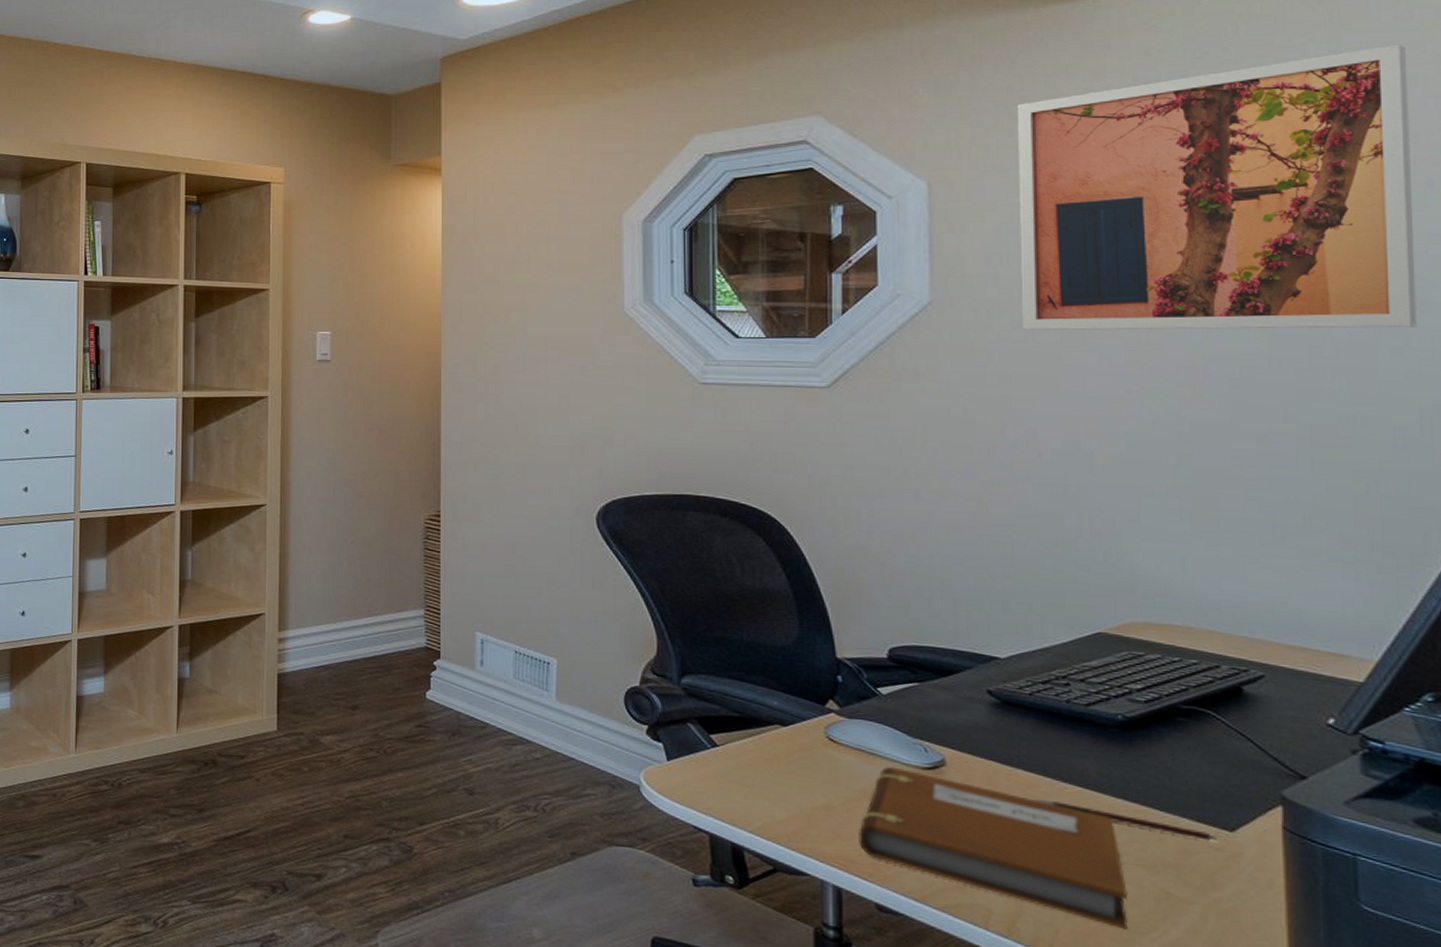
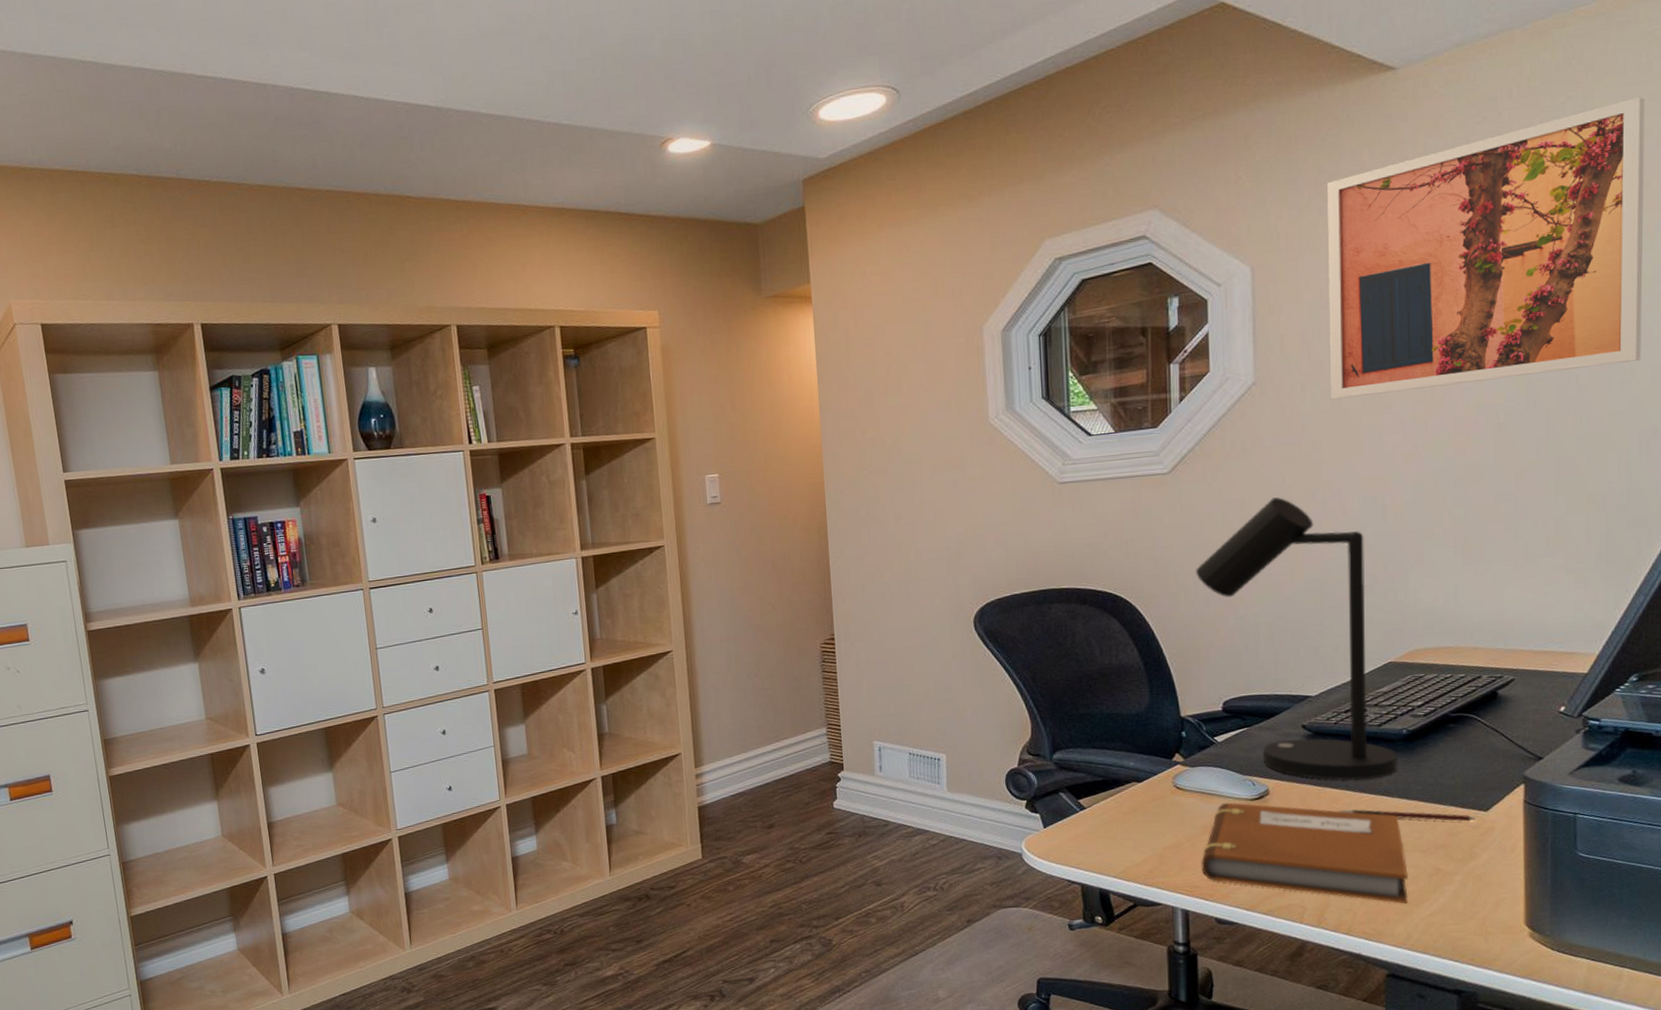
desk lamp: none [858,428,1111,768] -> present [1196,497,1398,781]

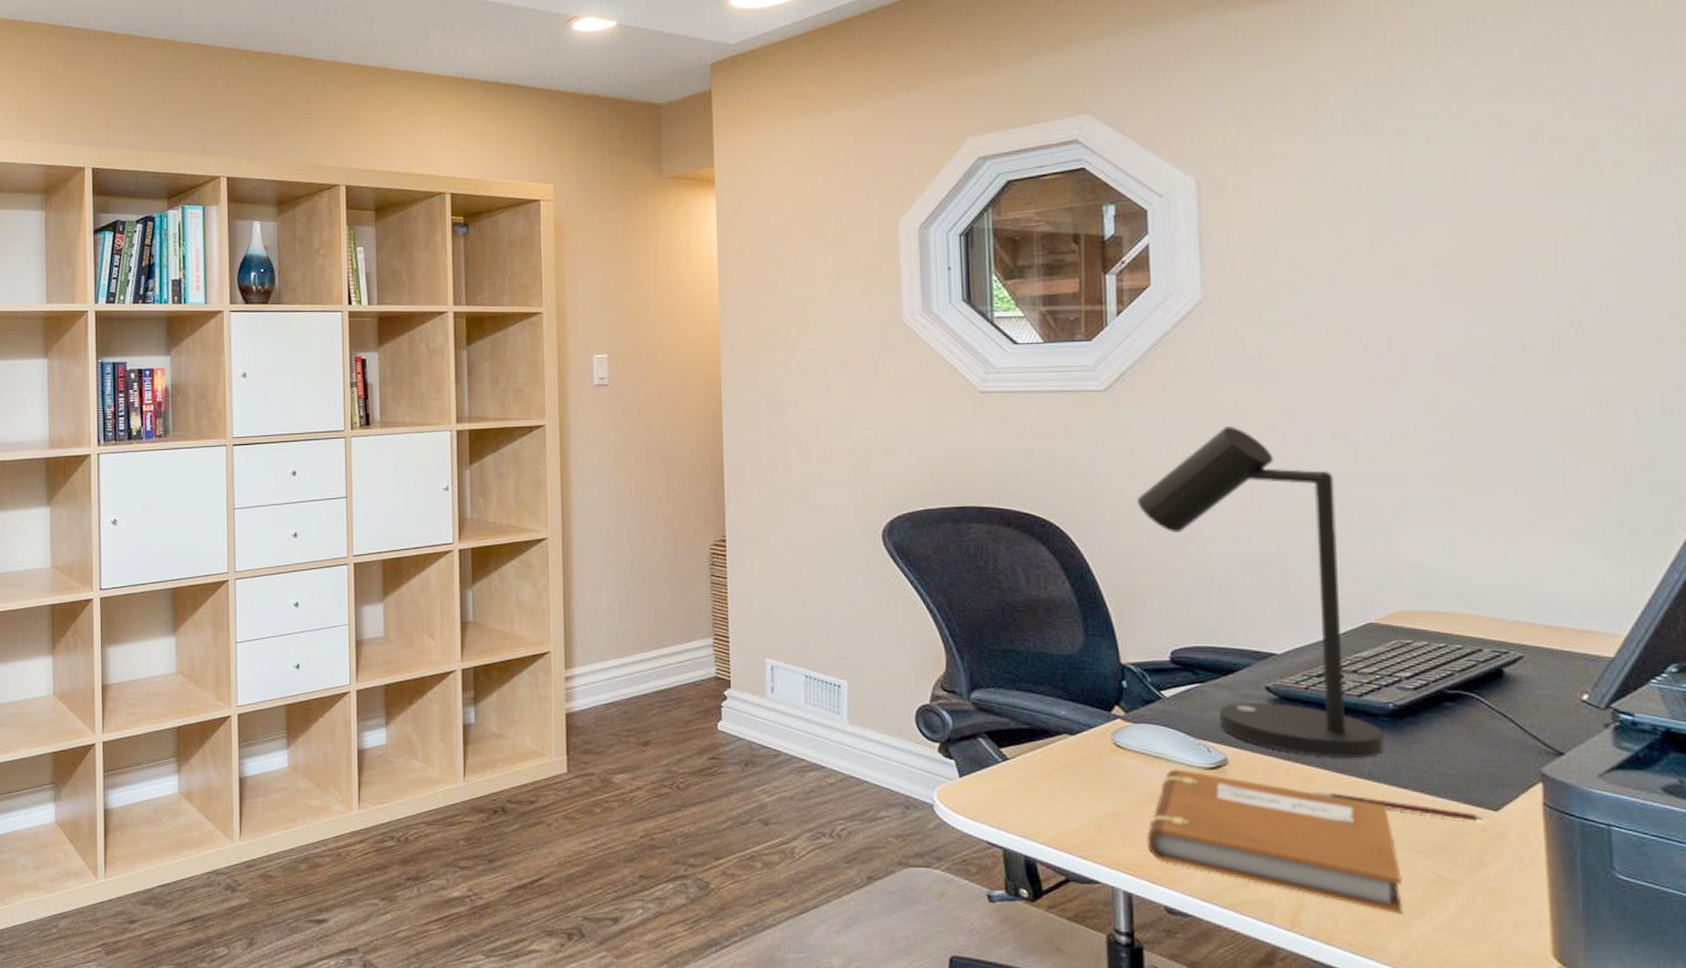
wall art: present [1326,96,1645,400] -> none [1279,28,1656,325]

